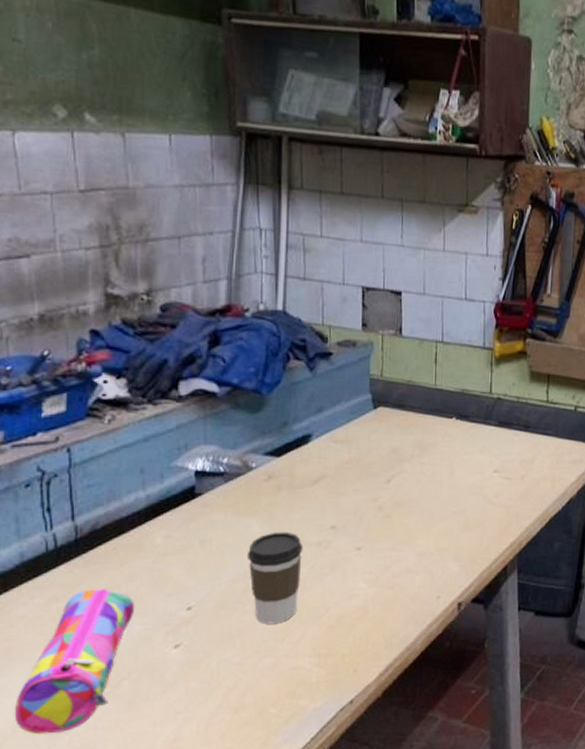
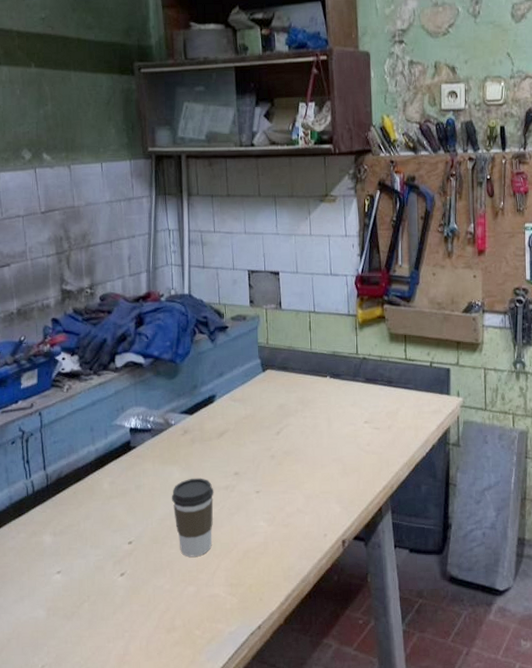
pencil case: present [14,589,135,735] -> none [8,526,91,645]

